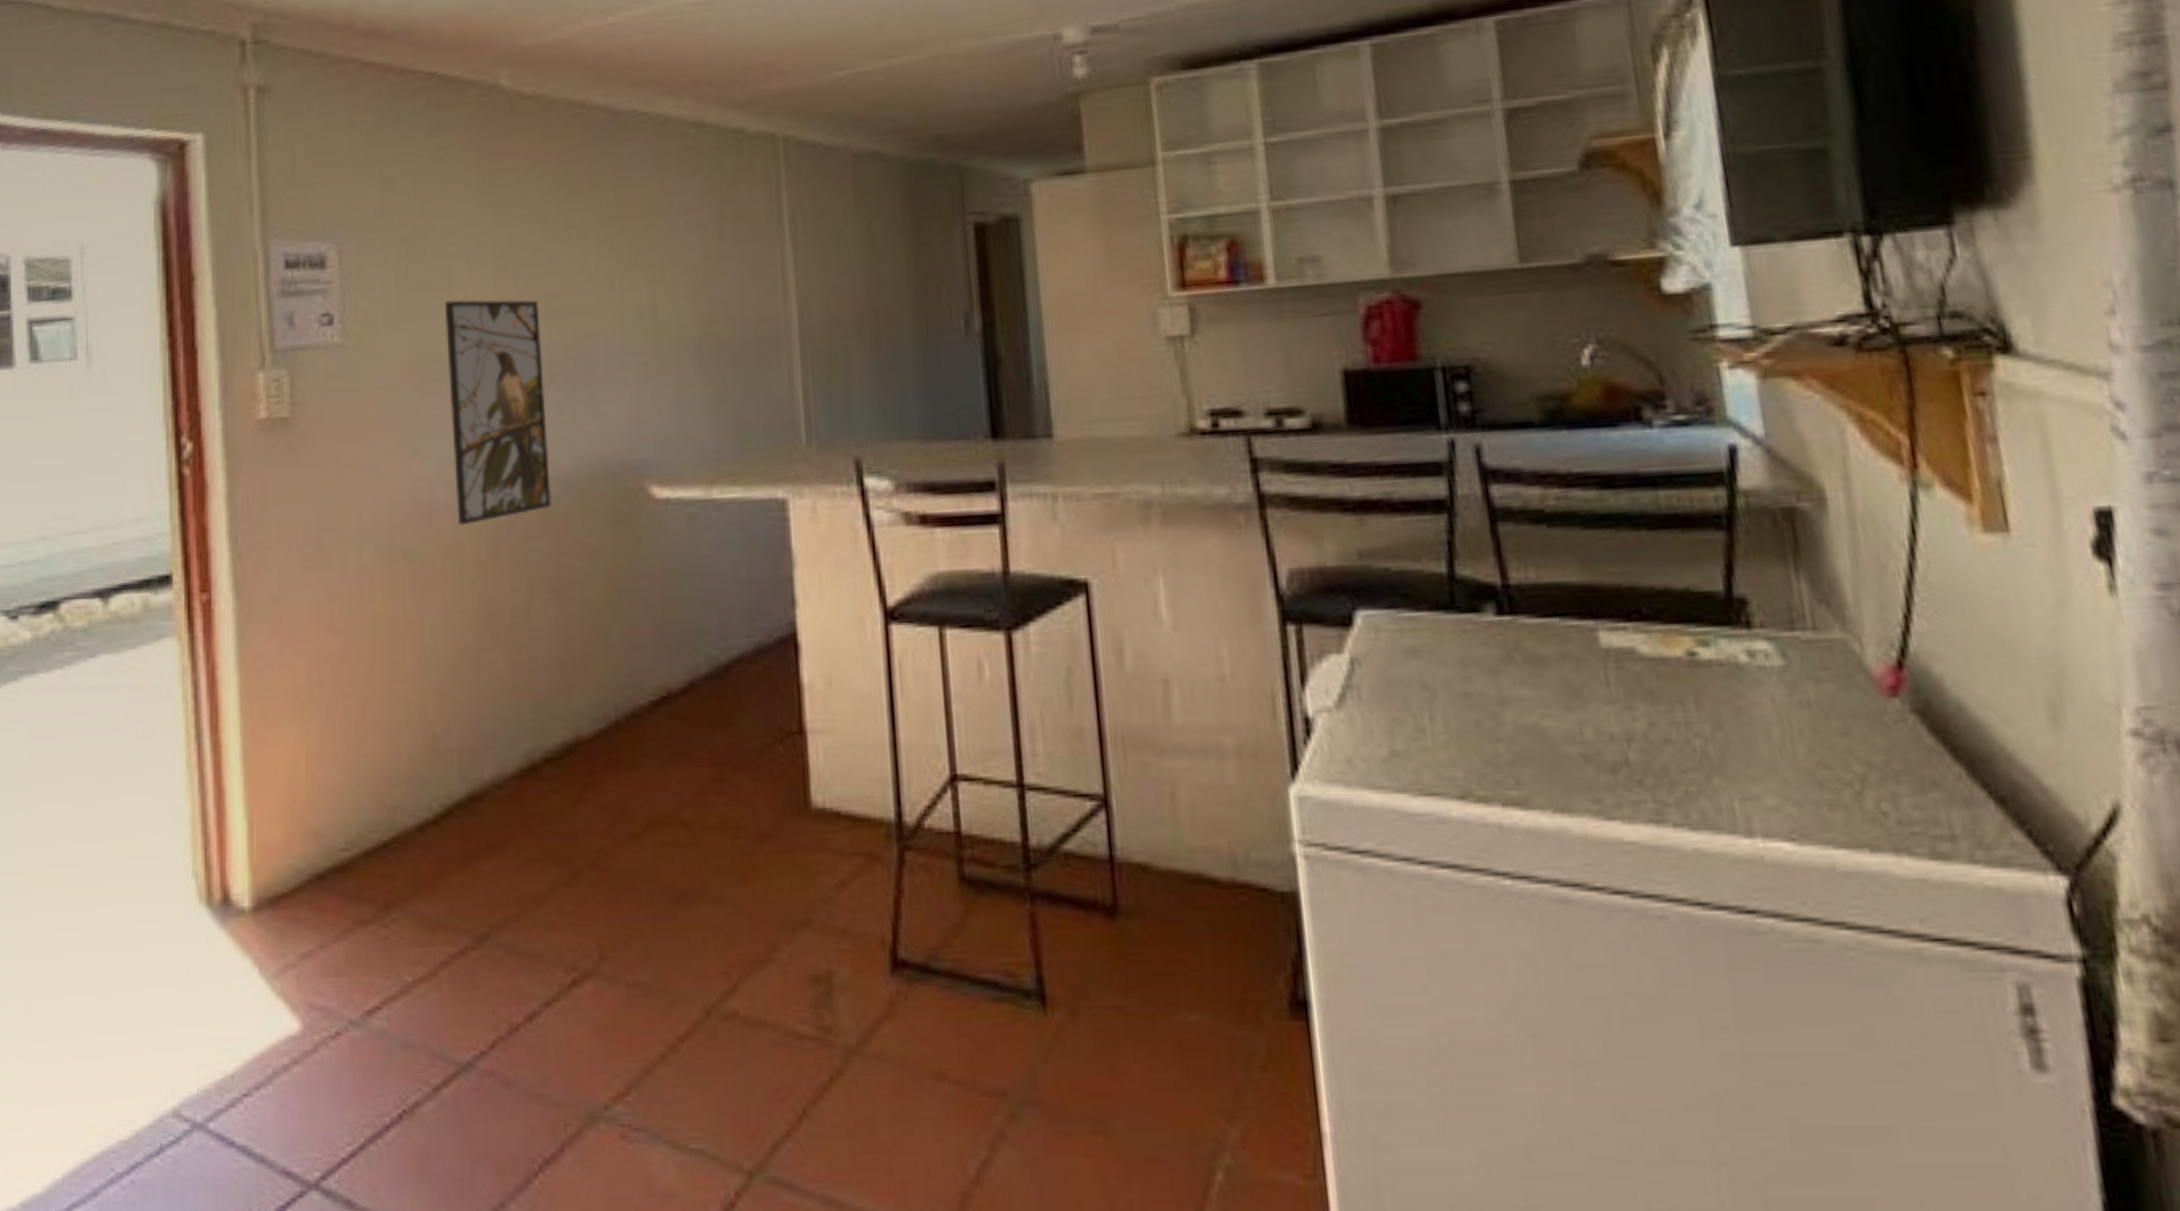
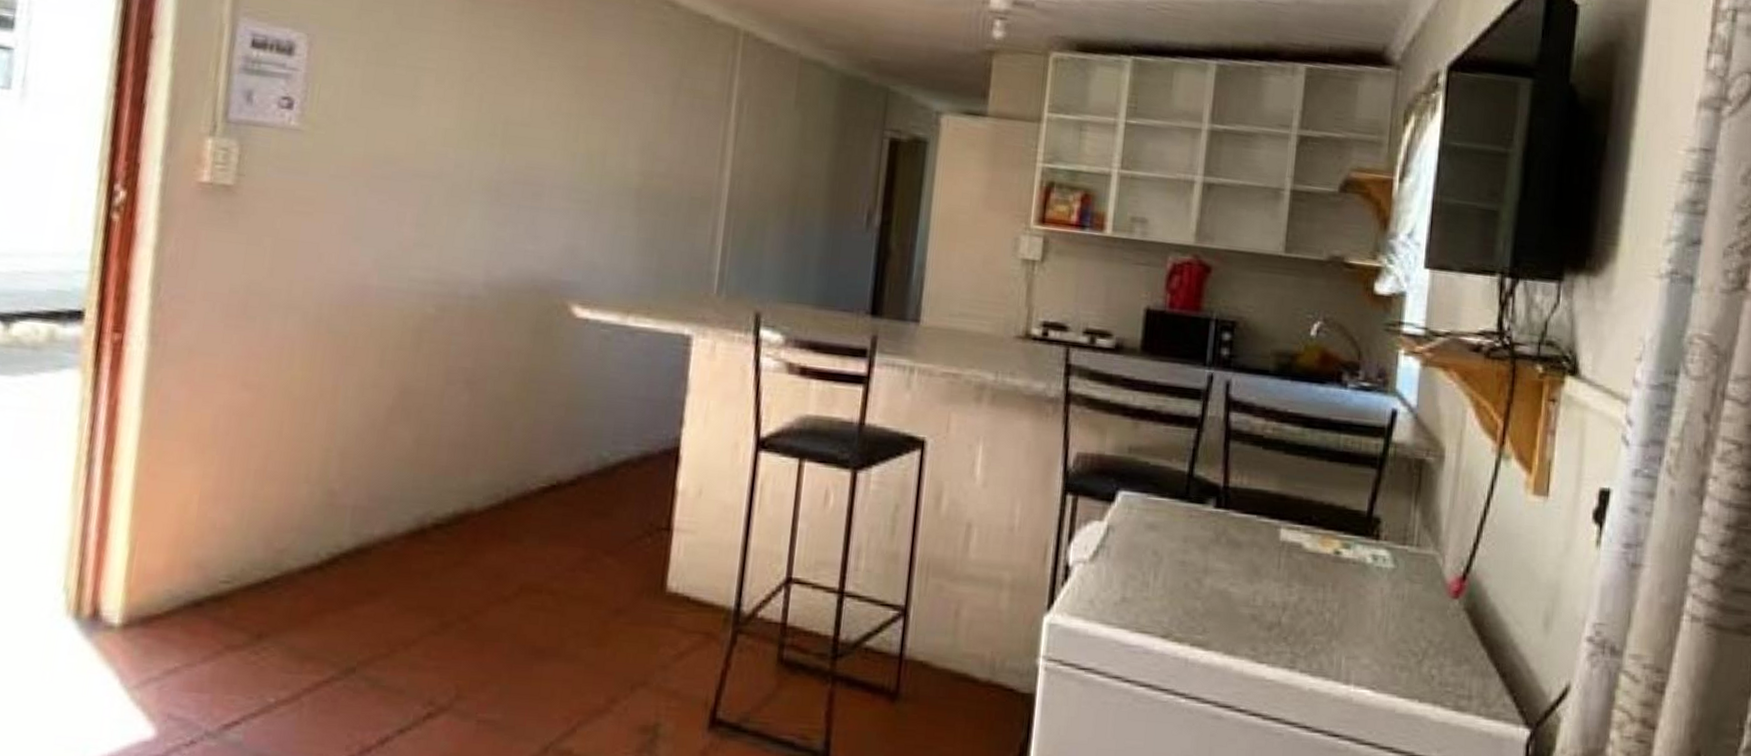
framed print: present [444,299,553,526] -> none [387,109,497,312]

